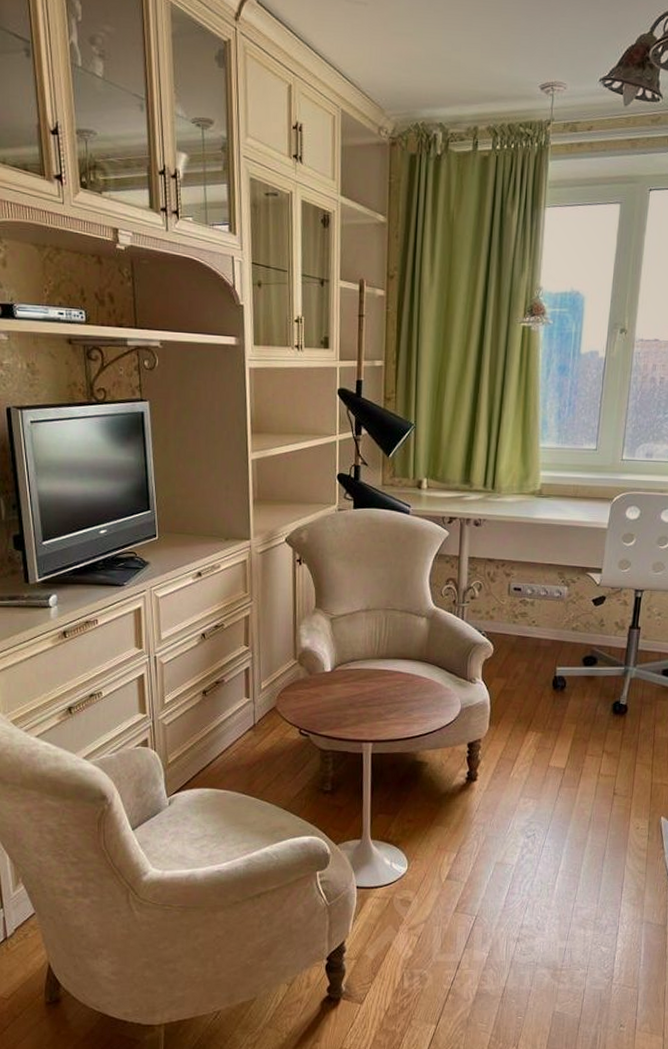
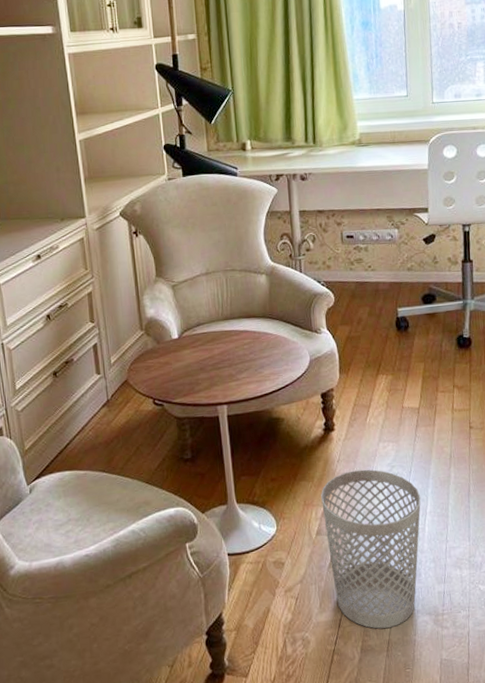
wastebasket: none [455,822,555,976] -> present [321,469,421,629]

